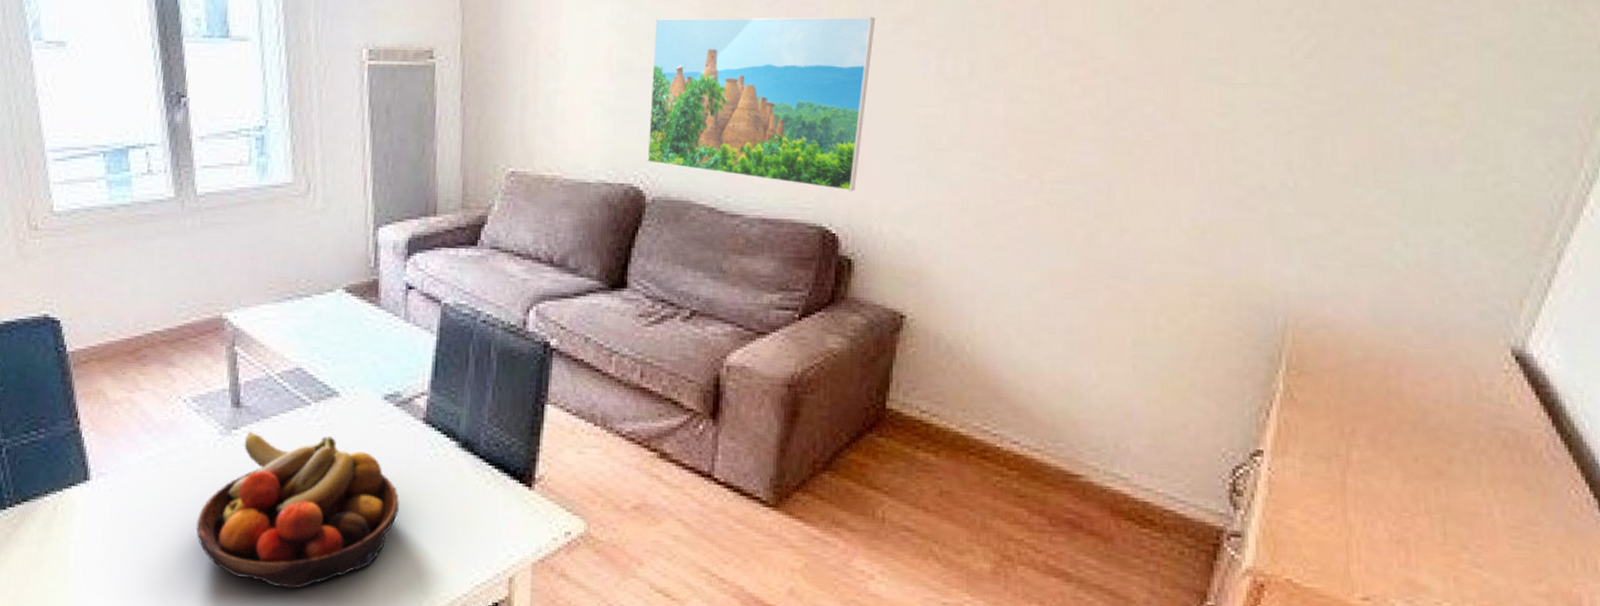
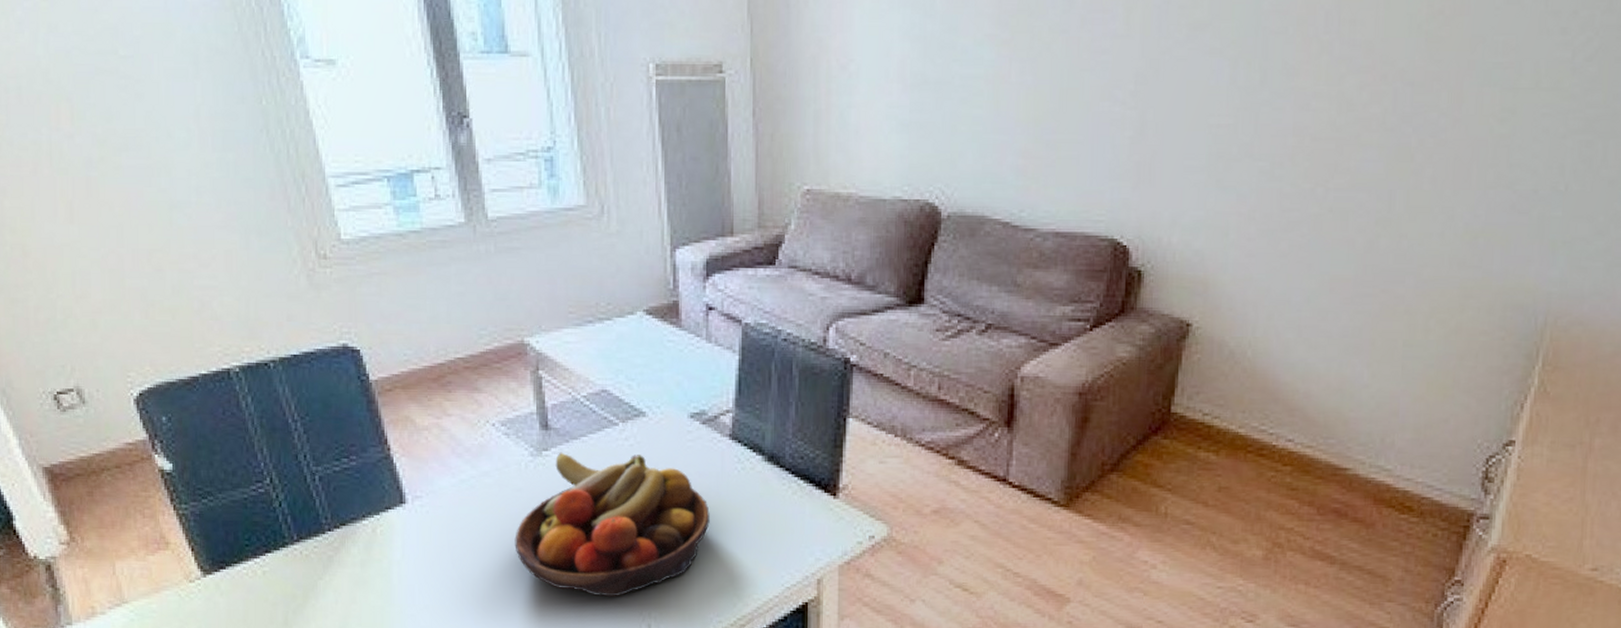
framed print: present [647,16,876,191] -> none [942,23,1171,203]

